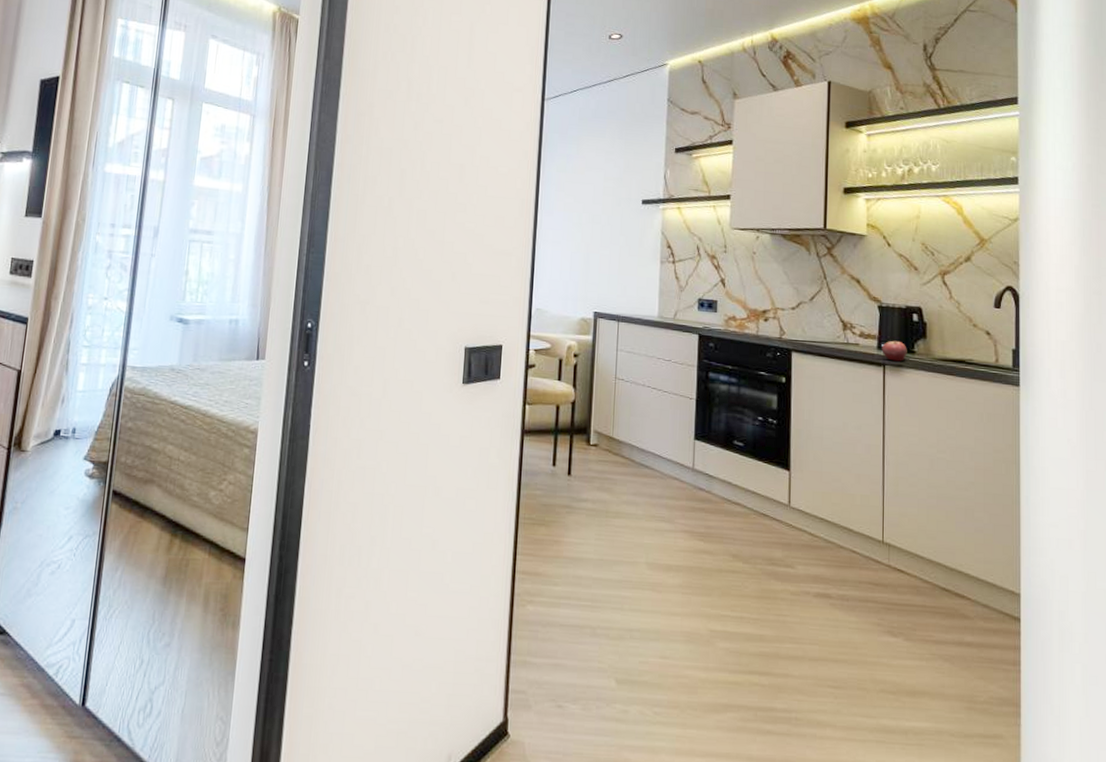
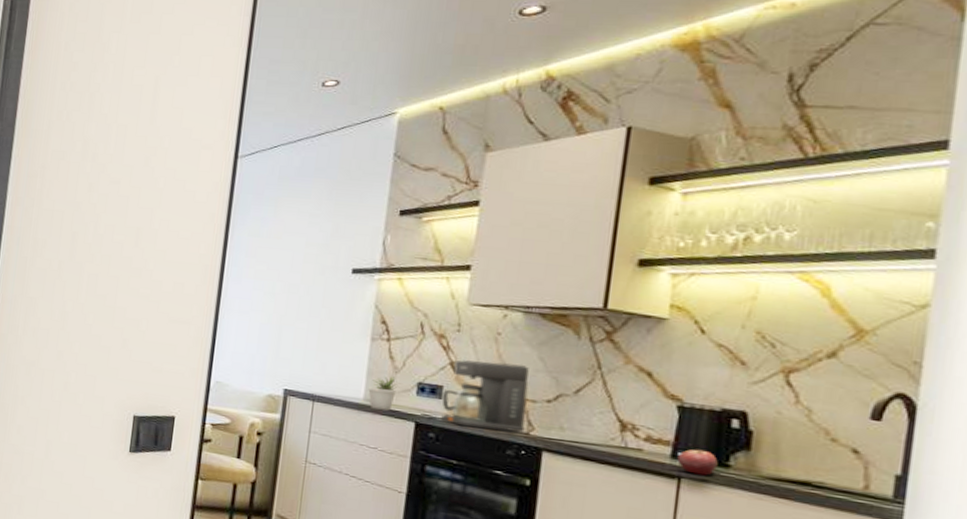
potted plant: none [661,295,683,326] -> present [368,376,397,411]
coffee maker: none [717,276,778,338] -> present [441,359,529,433]

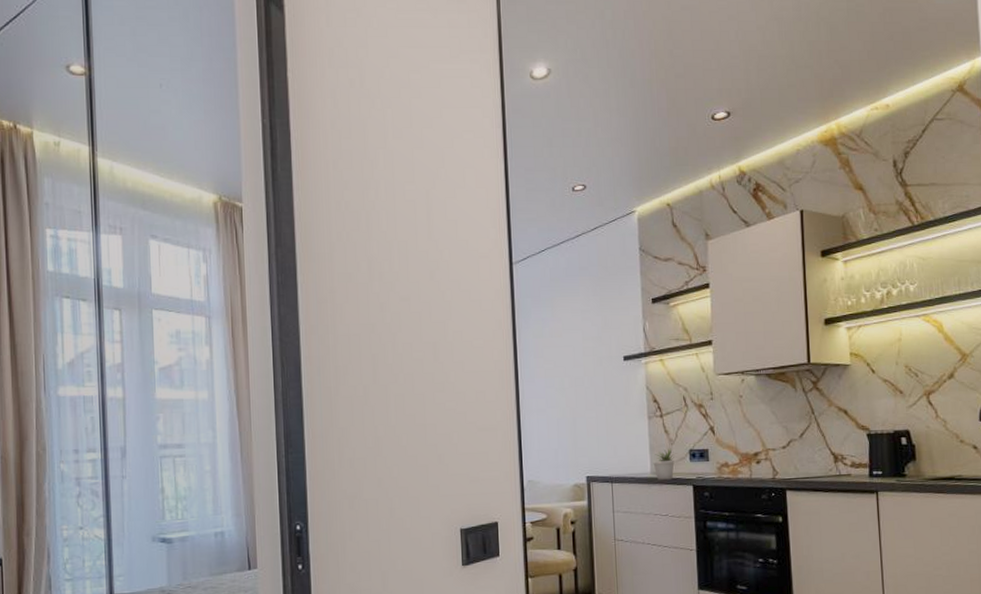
coffee maker: present [441,359,529,433] -> none [709,420,772,483]
fruit: present [677,449,718,476] -> none [873,466,899,487]

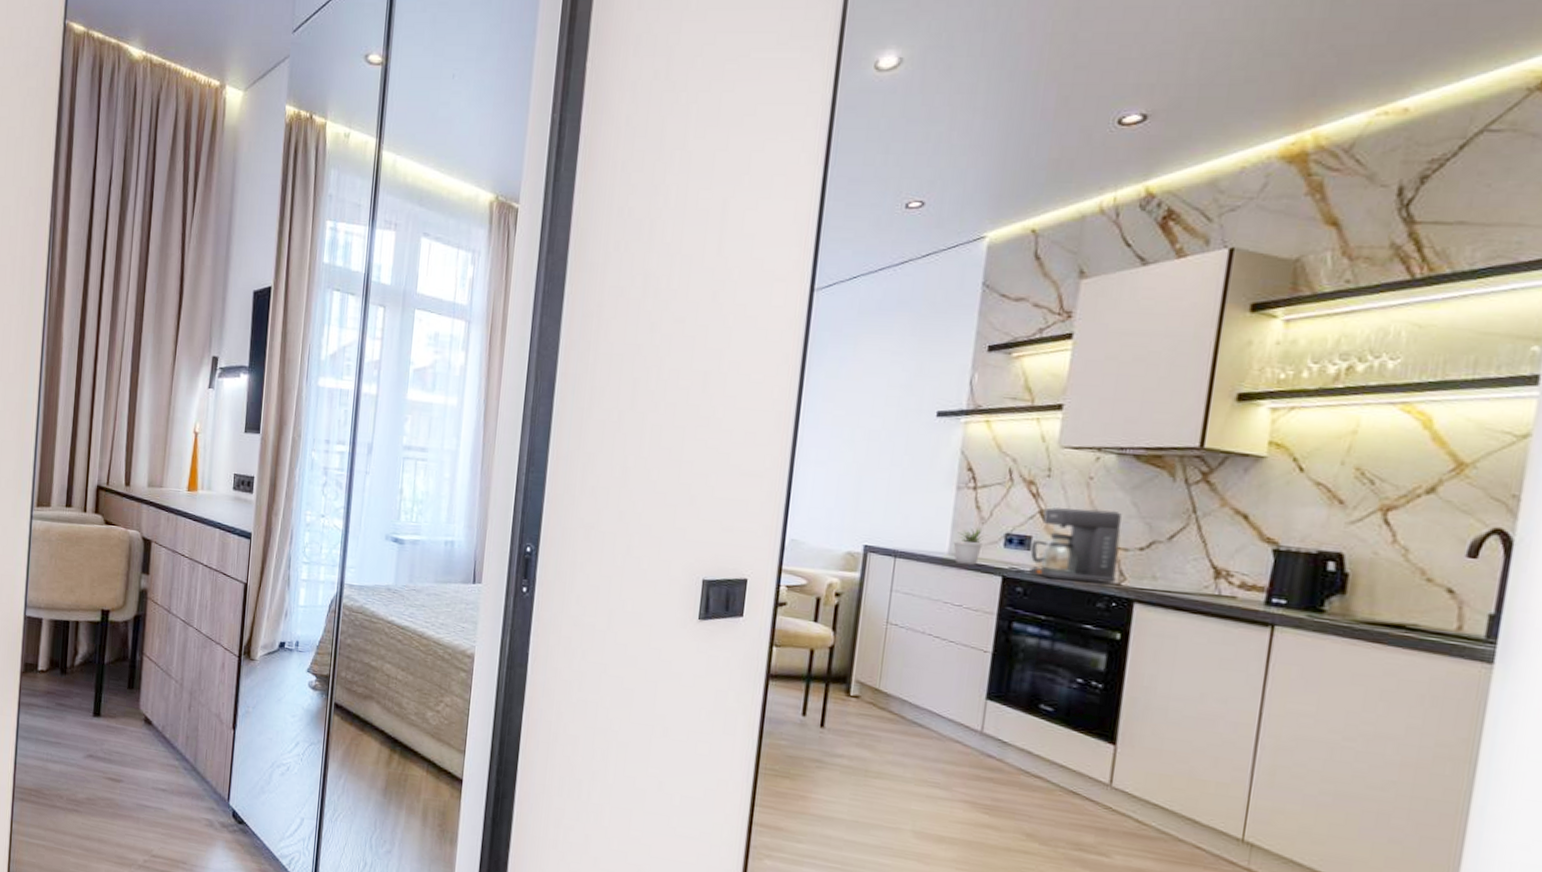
coffee maker: none [709,420,772,483] -> present [1029,506,1122,584]

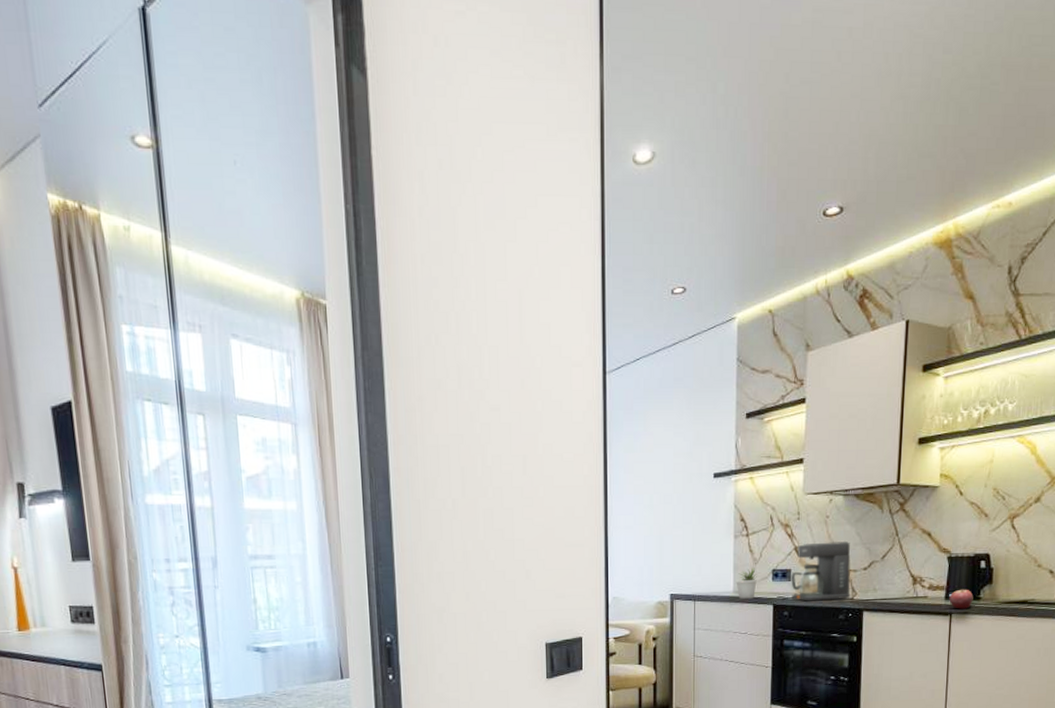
fruit: none [1271,594,1313,622] -> present [949,589,974,609]

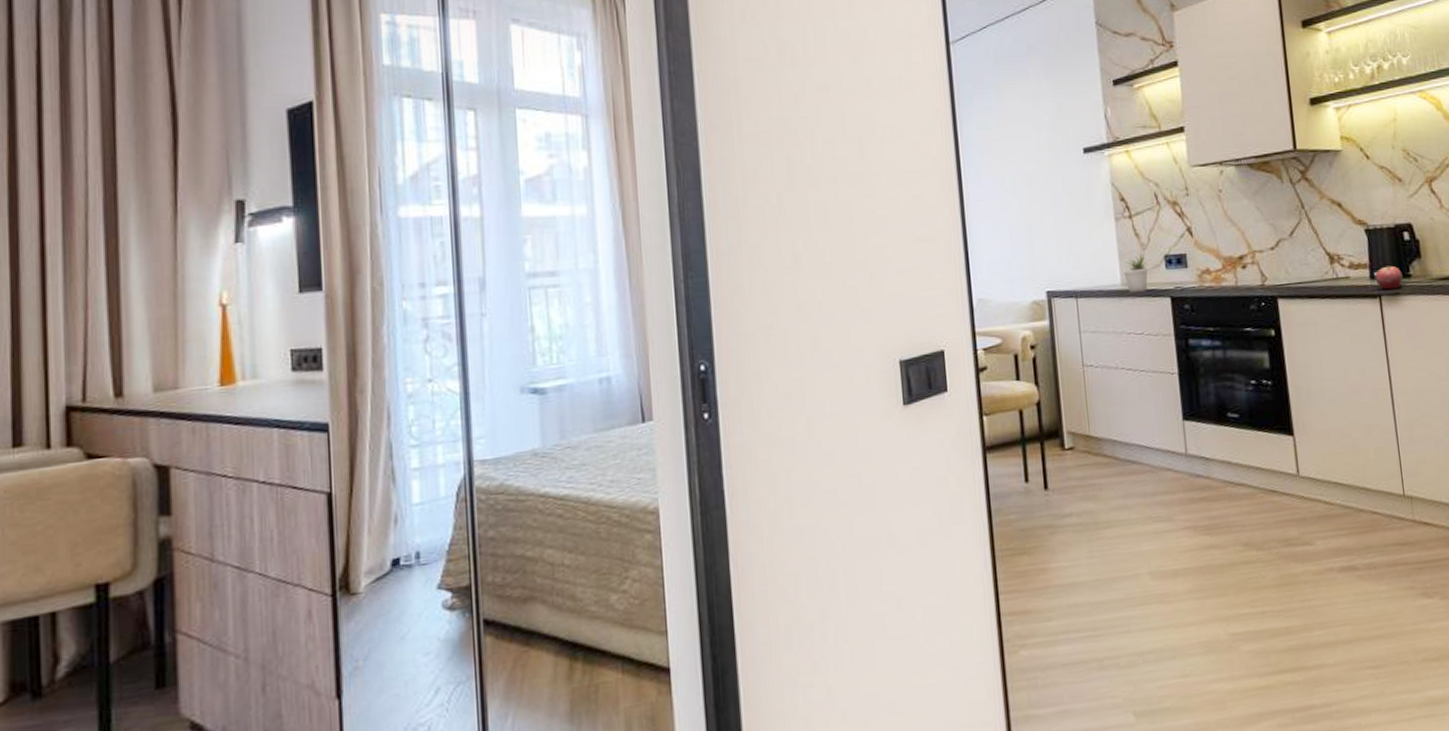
coffee maker: present [791,541,851,603] -> none [1187,218,1260,292]

